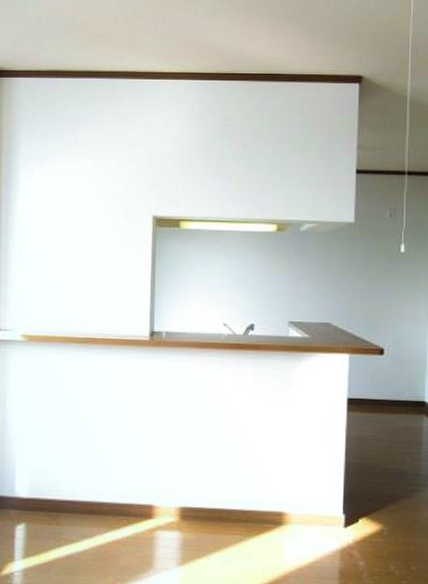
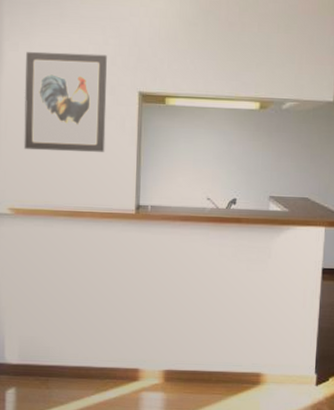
wall art: none [37,178,121,277] -> present [24,51,107,152]

